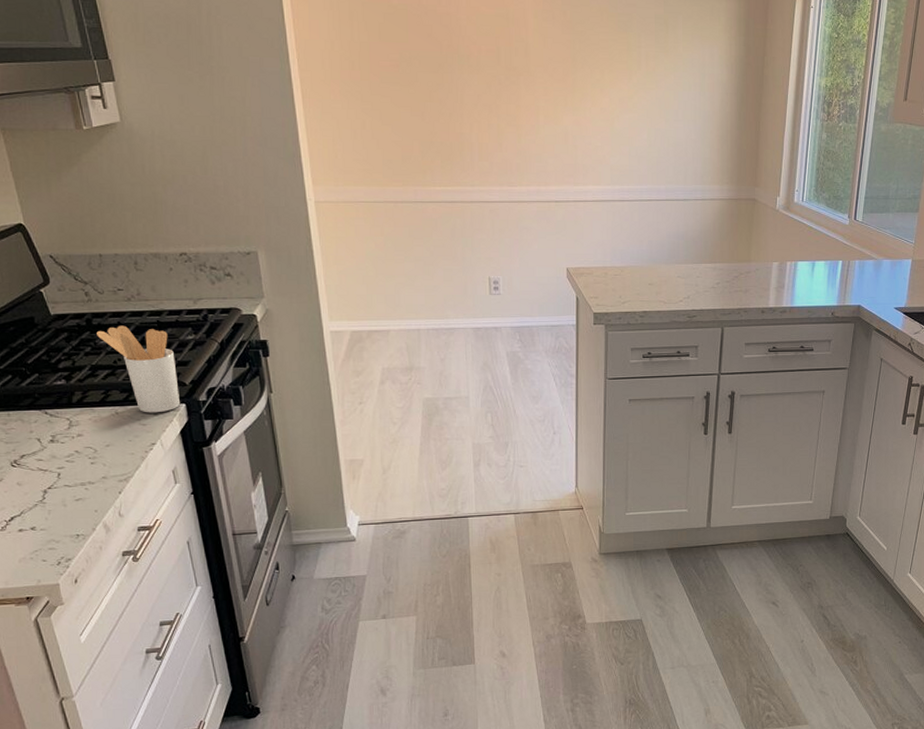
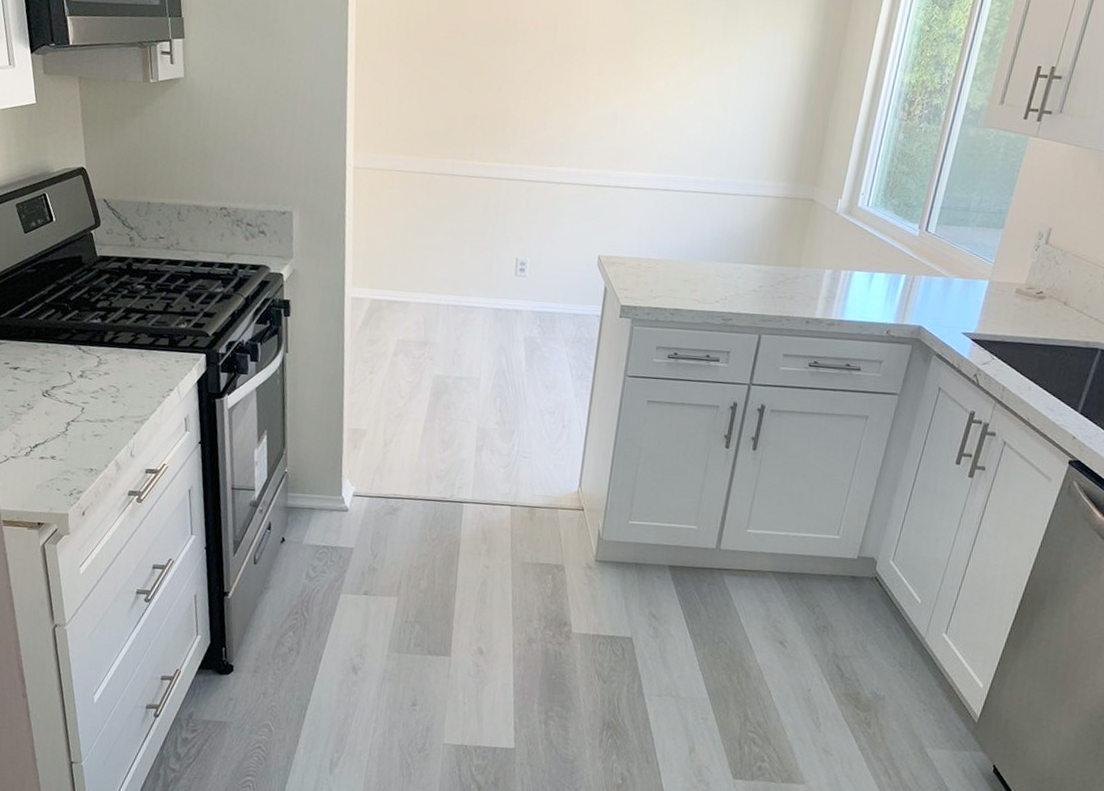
utensil holder: present [97,325,181,413] -> none [135,272,202,361]

